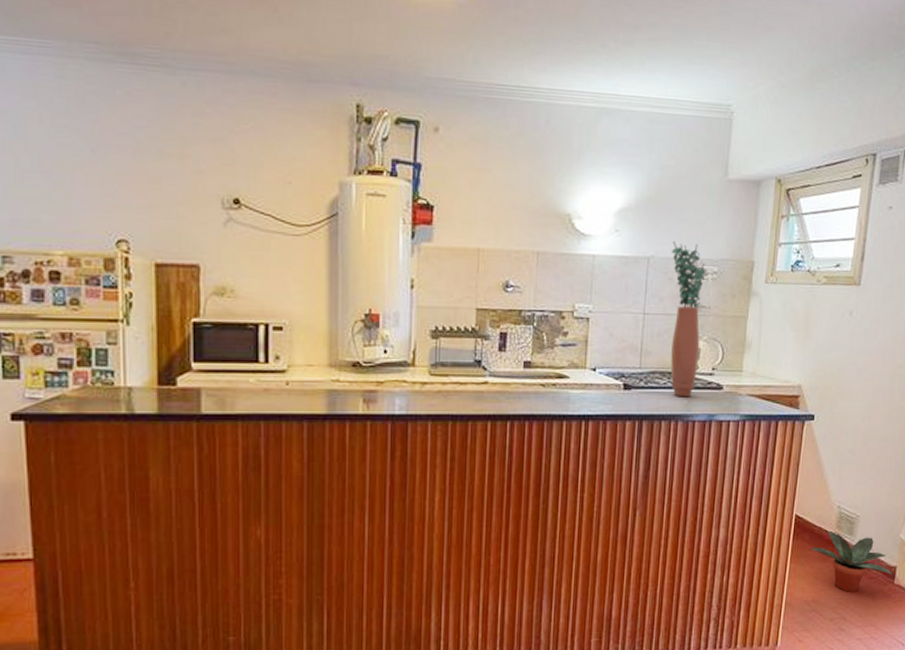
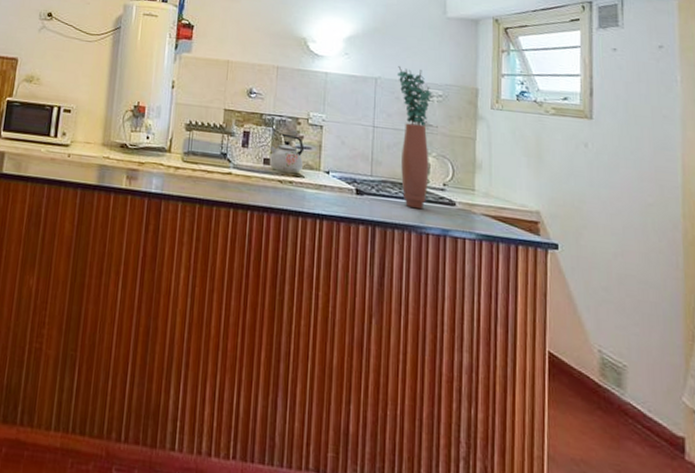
kettle: none [529,330,568,375] -> present [269,133,304,174]
potted plant: present [811,530,892,593] -> none [572,377,680,461]

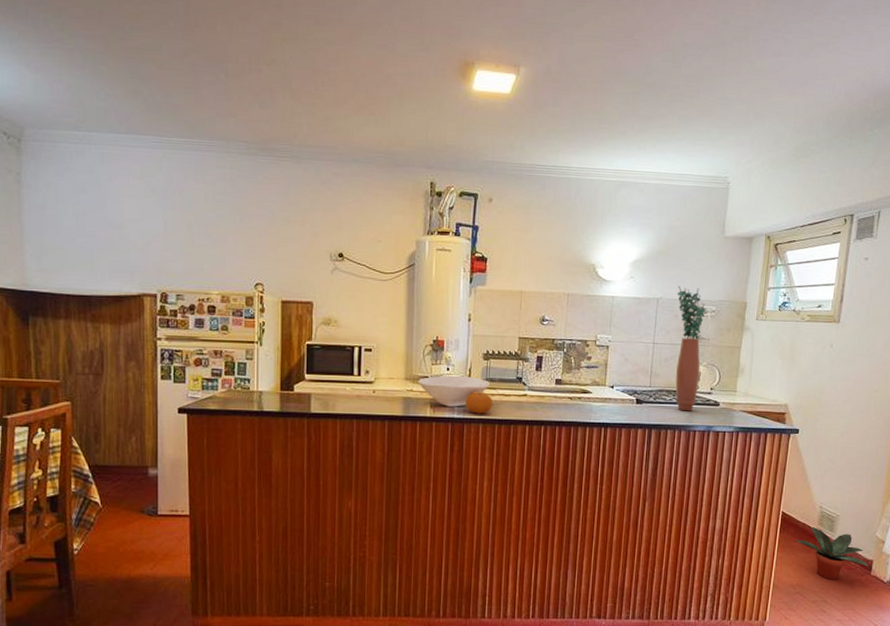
bowl: none [115,144,193,181] -> present [418,375,491,407]
fruit: none [164,165,195,191] -> present [465,392,494,414]
kettle: present [269,133,304,174] -> none [560,355,591,391]
potted plant: none [572,377,680,461] -> present [796,526,869,581]

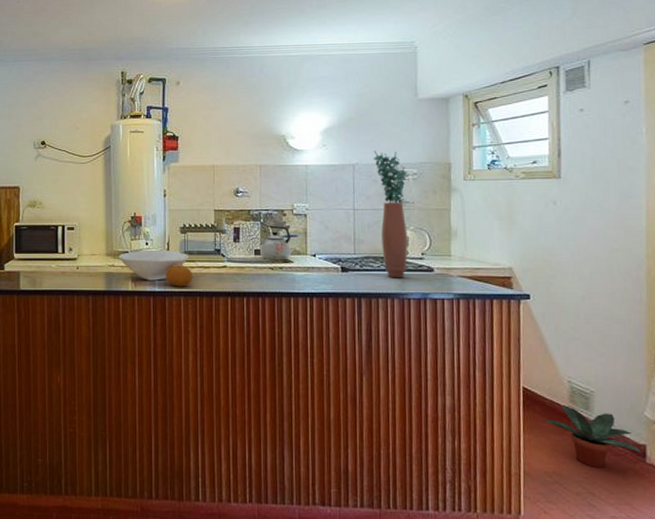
kettle: none [560,355,591,391] -> present [259,225,291,261]

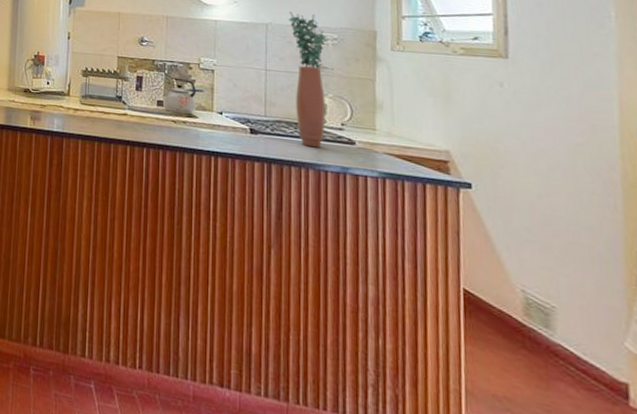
bowl: present [119,249,189,281] -> none [19,89,90,121]
fruit: present [165,265,193,287] -> none [64,107,93,130]
potted plant: present [544,404,641,469] -> none [491,316,622,403]

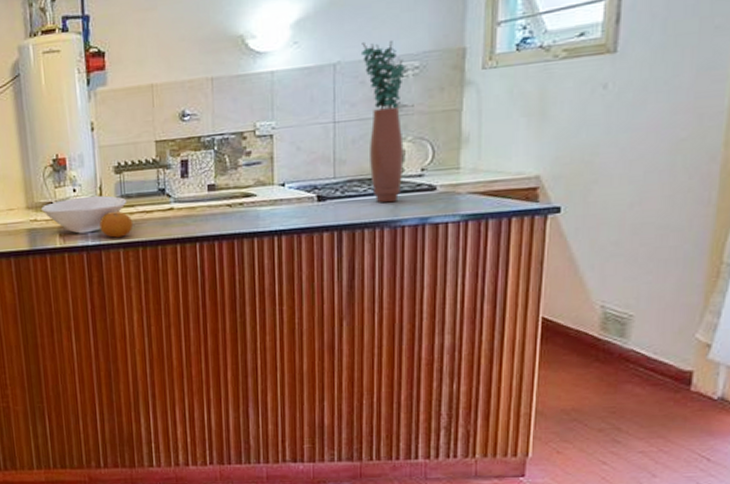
bowl: none [19,89,90,121] -> present [41,195,127,234]
fruit: none [64,107,93,130] -> present [99,211,134,238]
kettle: present [162,77,196,115] -> none [213,152,253,196]

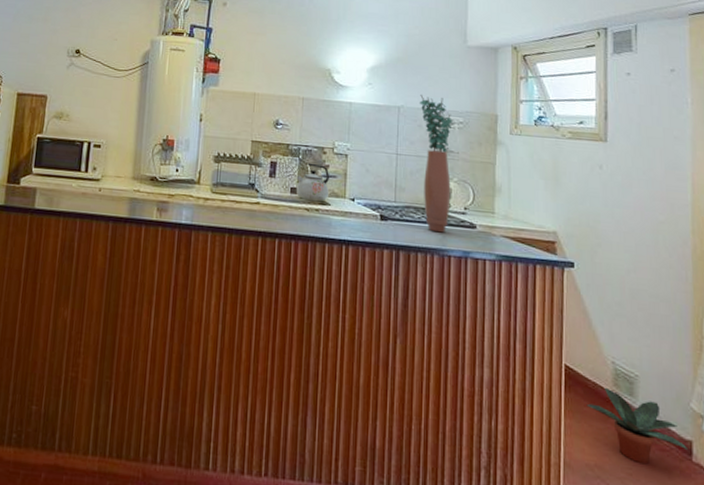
bowl: present [41,195,127,234] -> none [145,177,221,212]
fruit: present [99,211,134,238] -> none [194,196,224,221]
kettle: none [213,152,253,196] -> present [295,163,329,202]
potted plant: none [566,333,686,401] -> present [586,387,687,465]

